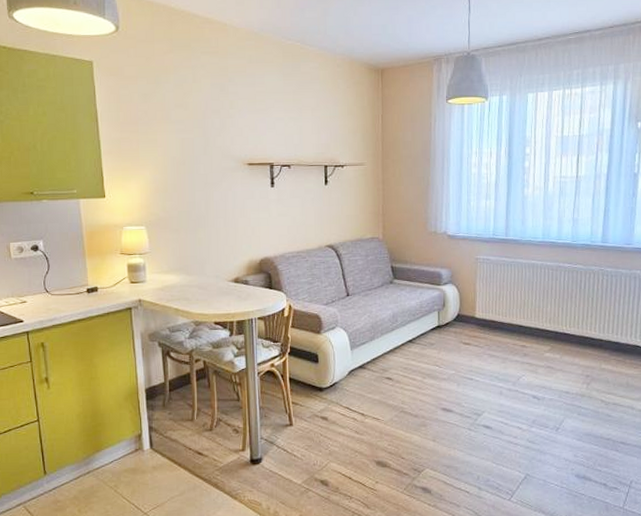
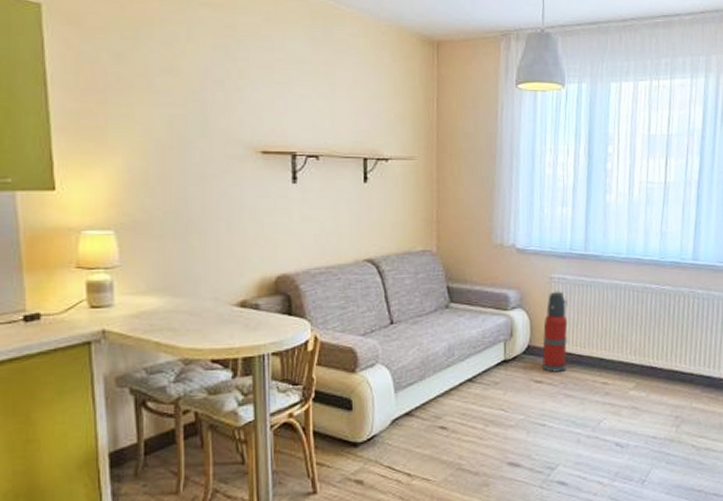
fire extinguisher: none [470,269,492,336] -> present [542,291,568,372]

